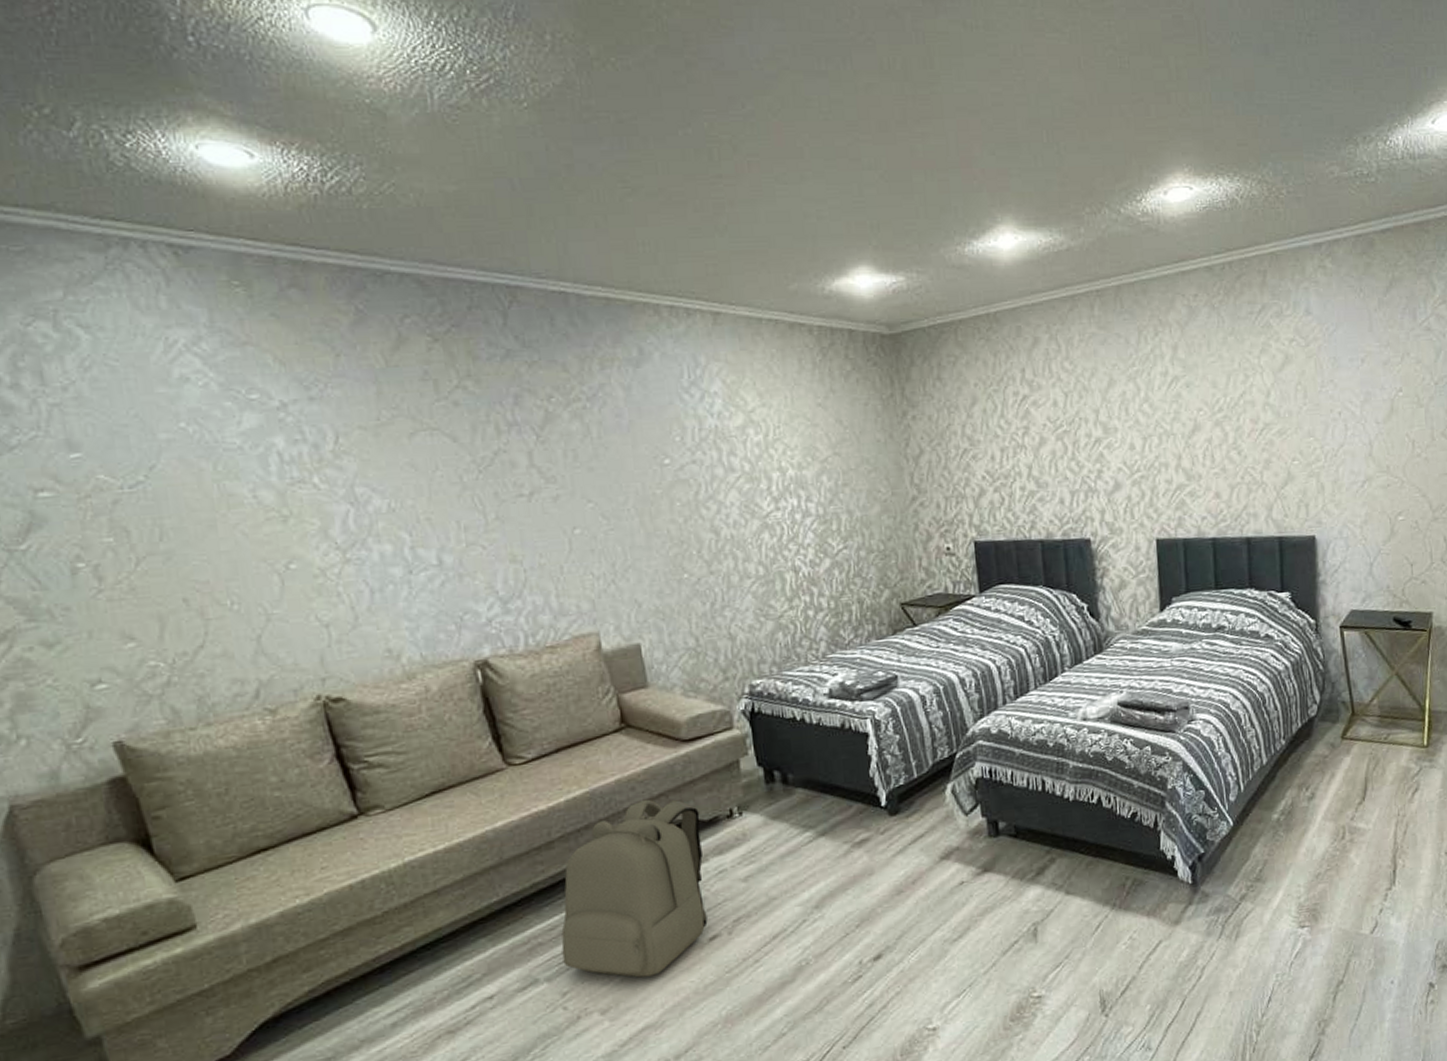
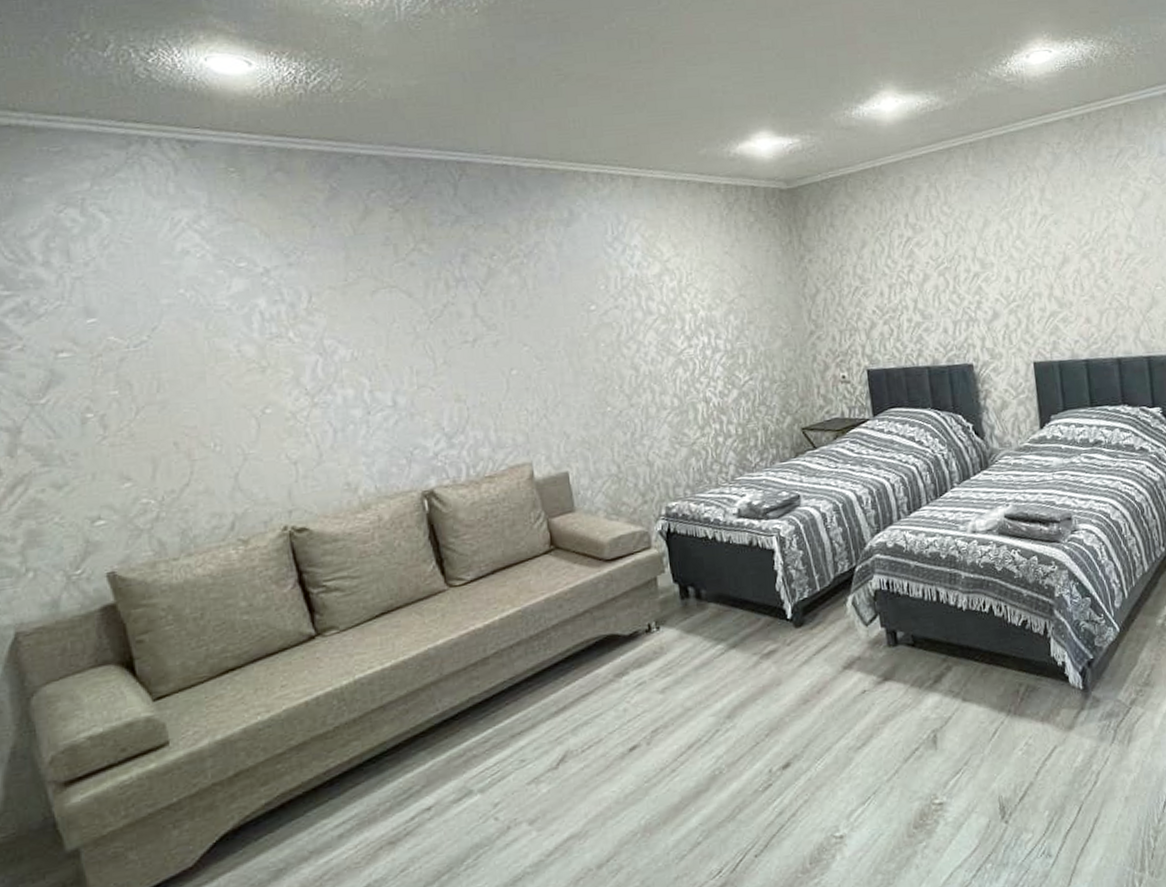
backpack: present [561,799,708,978] -> none [494,616,628,789]

